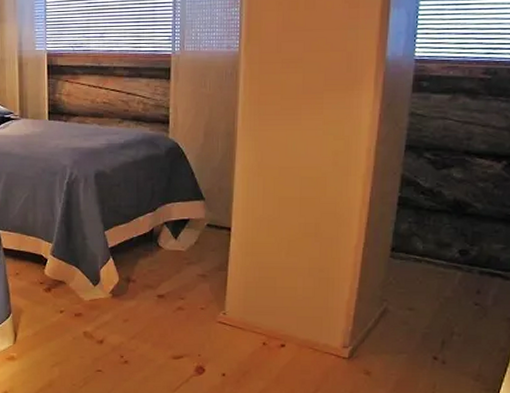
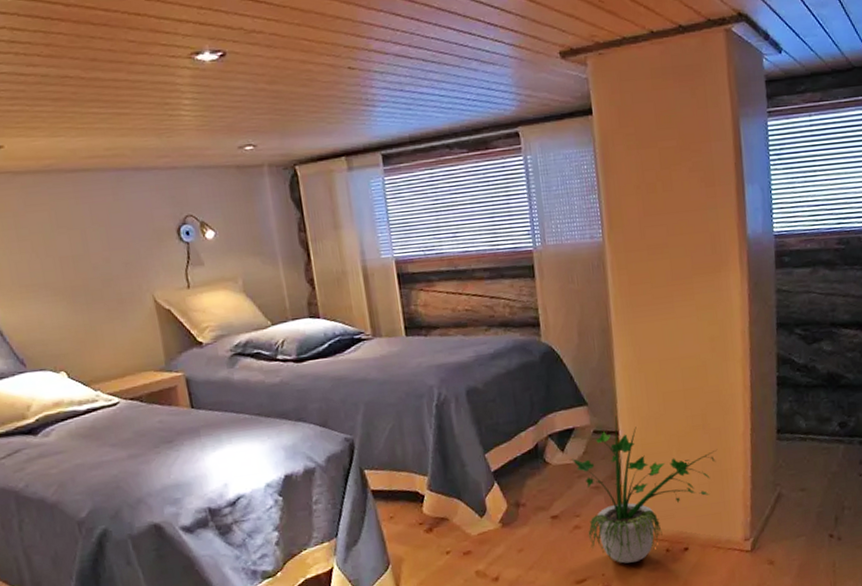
potted plant: none [184,207,327,349] -> present [573,409,718,564]

